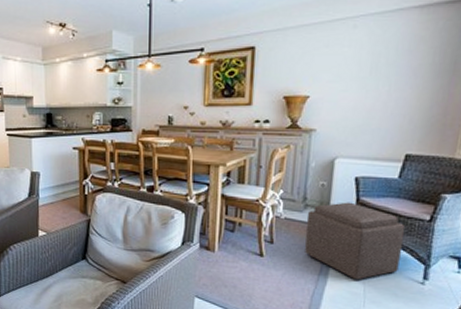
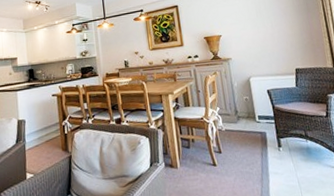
ottoman: present [304,202,405,280] -> none [241,109,318,174]

